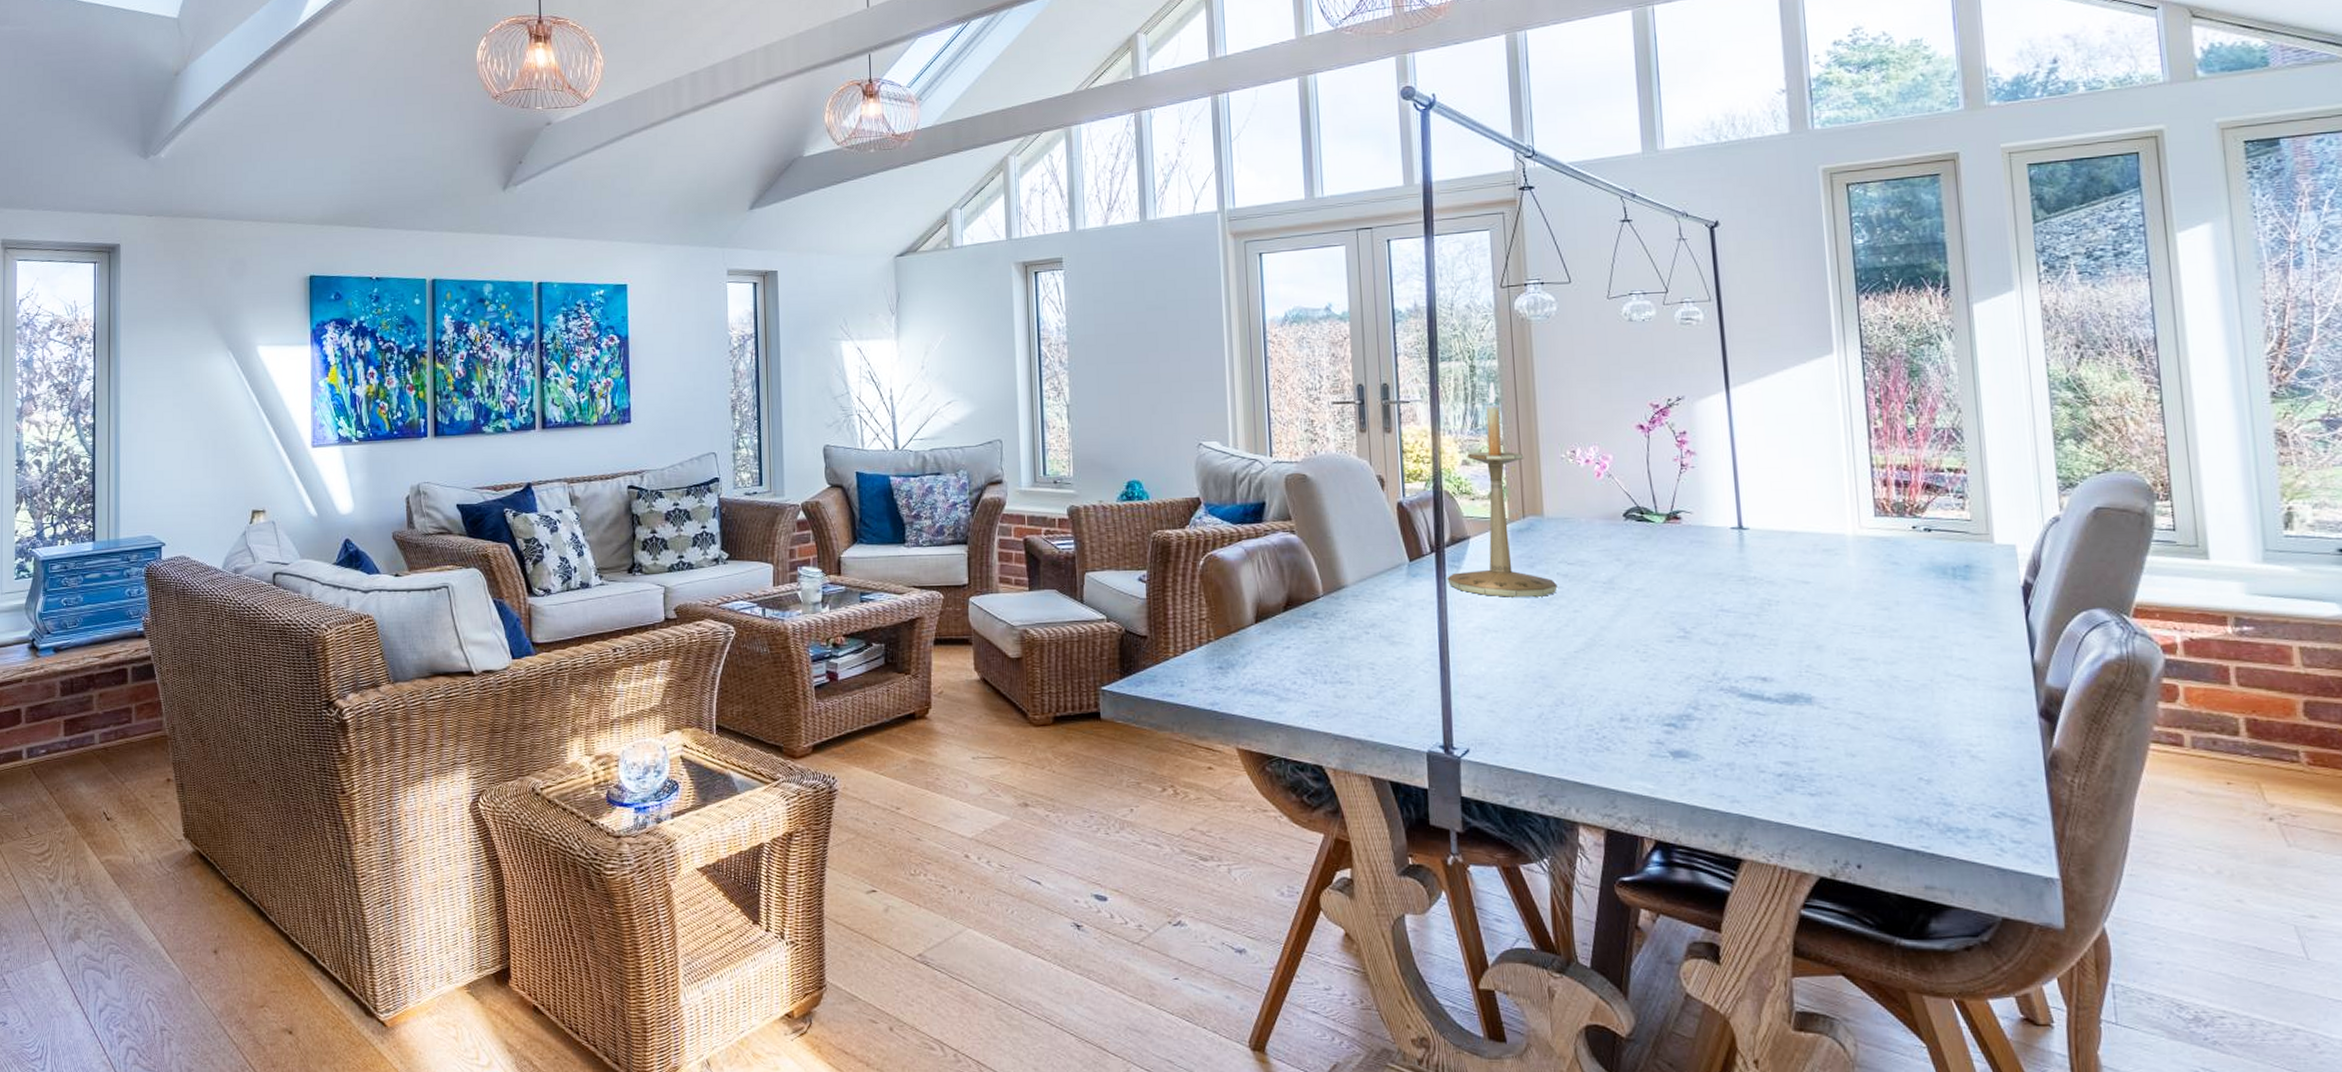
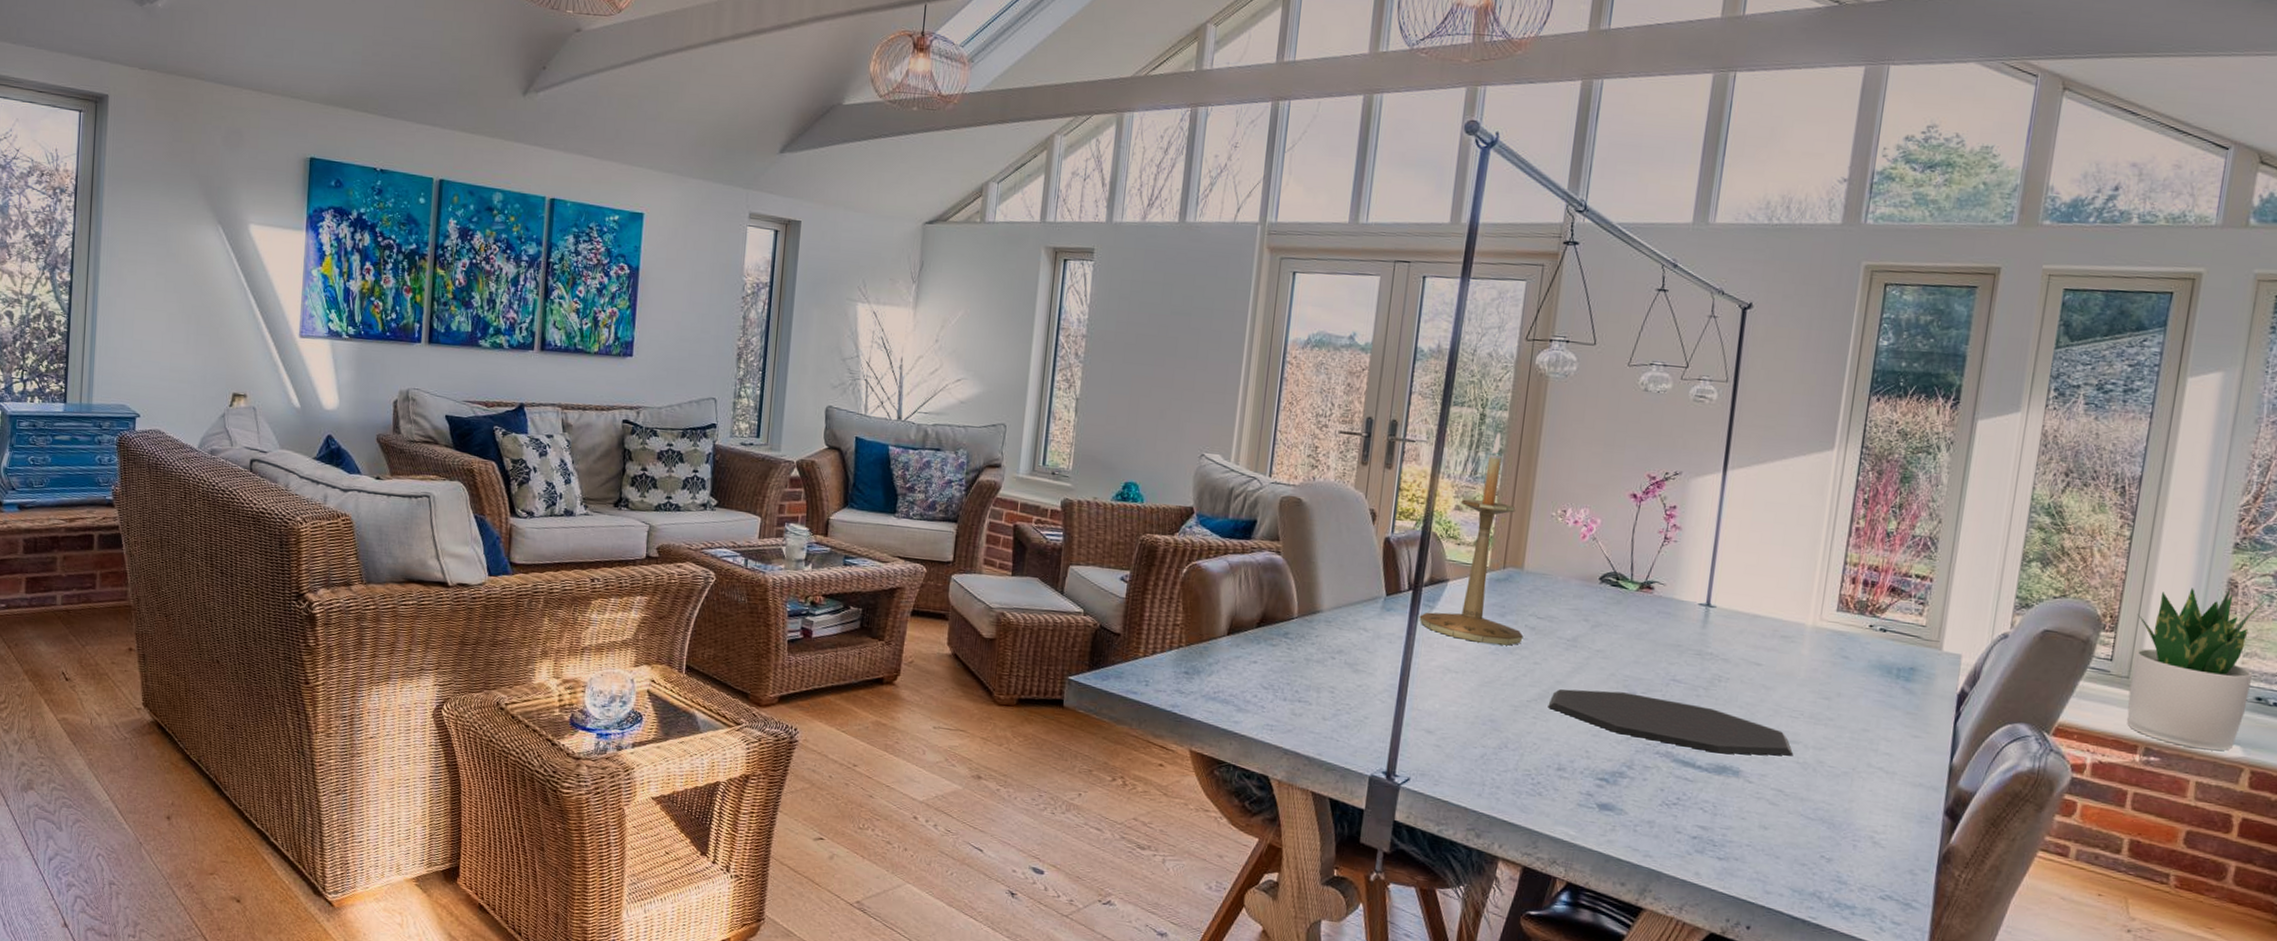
placemat: none [1597,630,1865,682] -> present [1547,689,1794,756]
planter: none [2188,440,2331,612] -> present [2126,588,2268,751]

